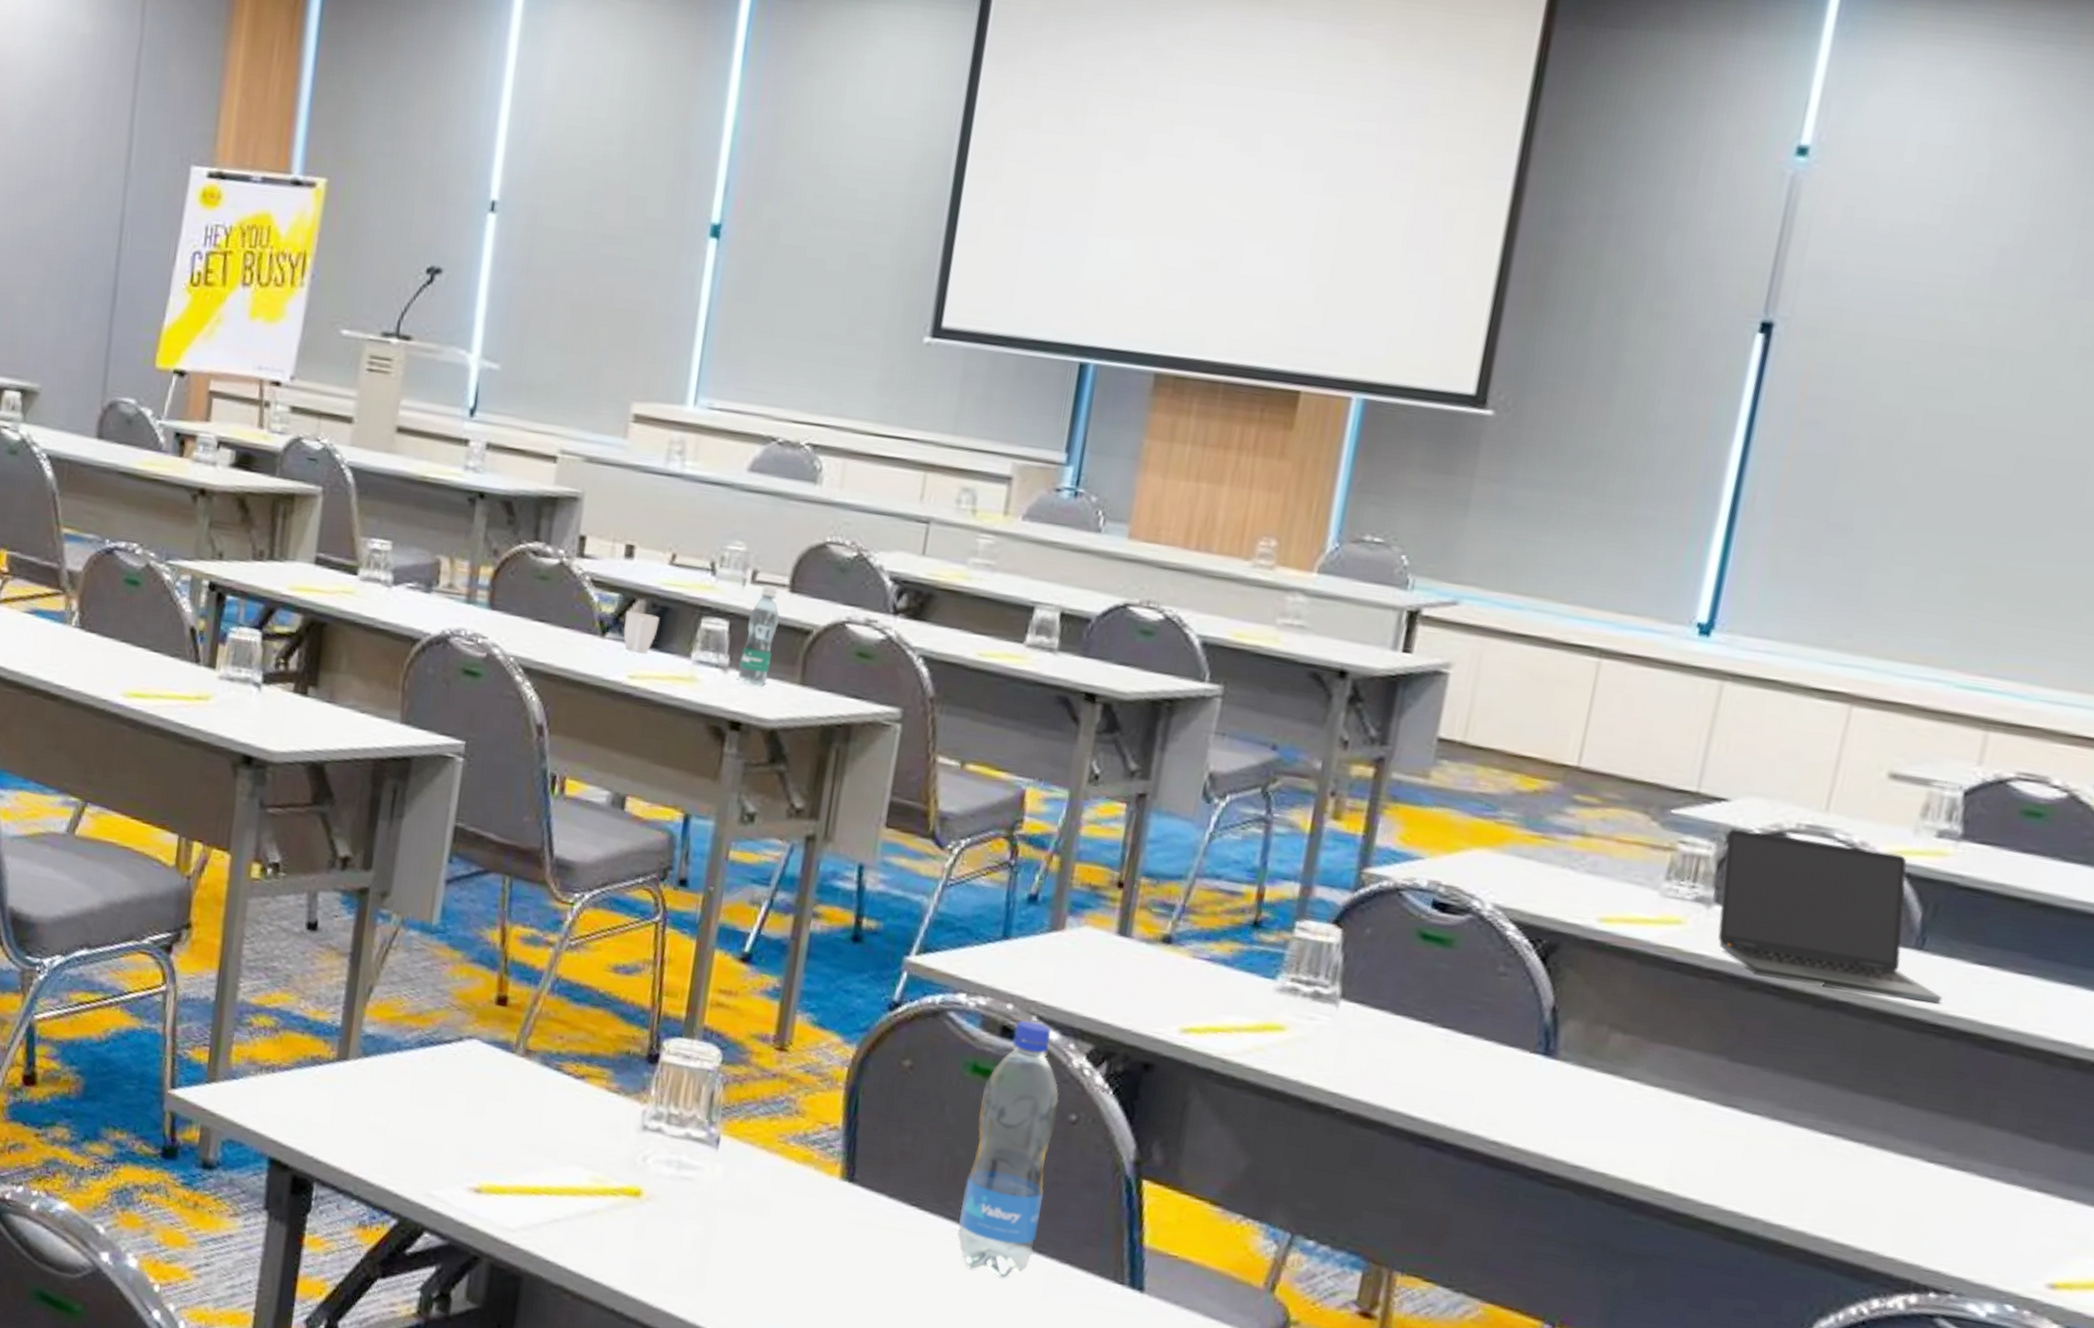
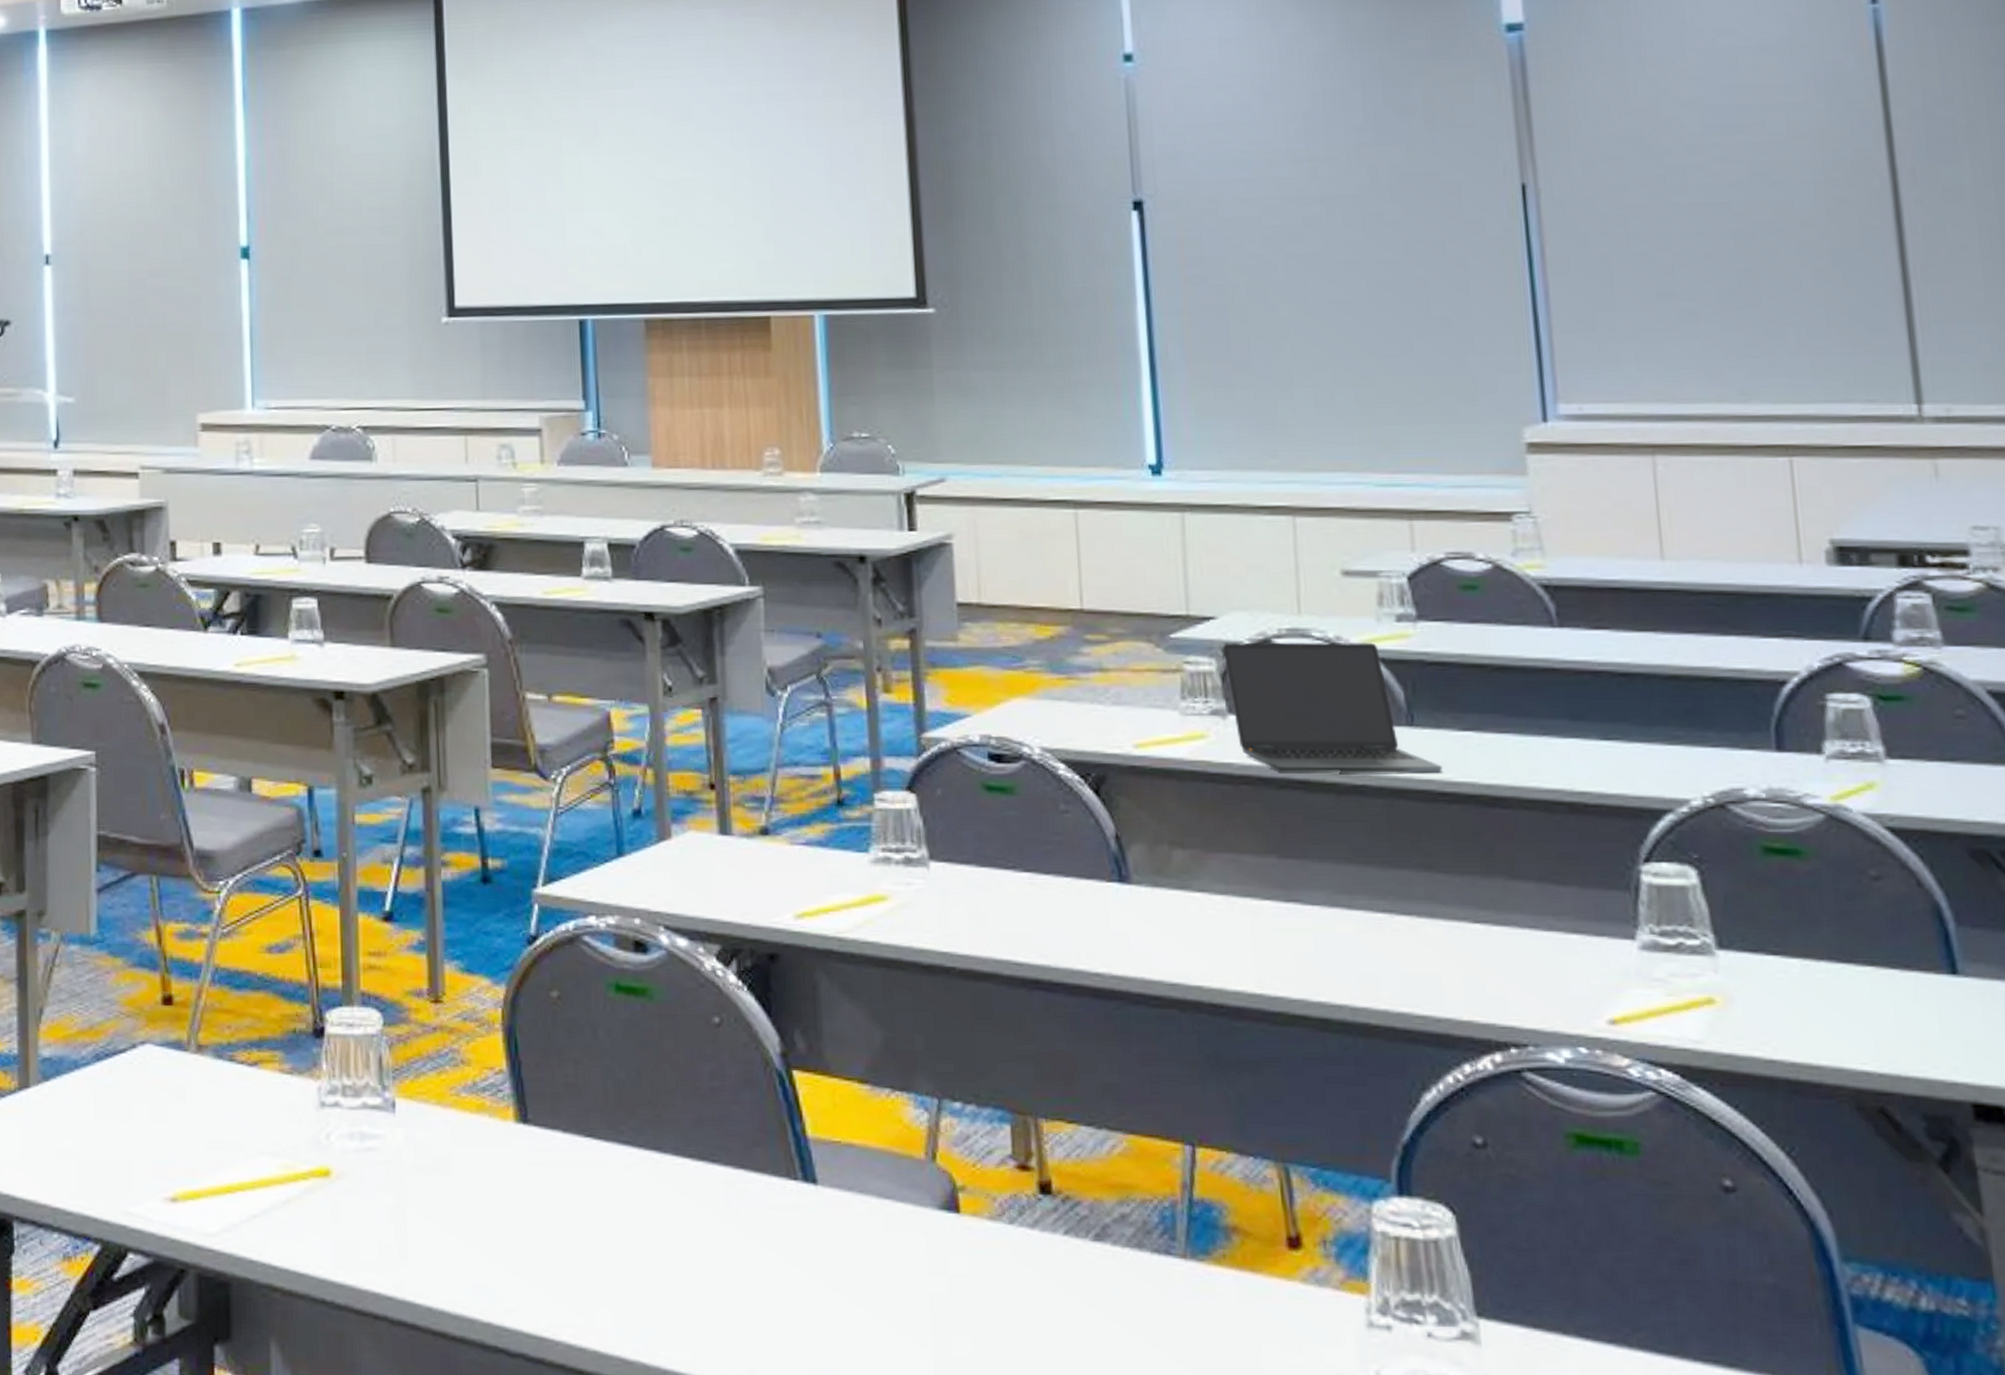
mug: present [623,610,660,654] -> none [223,603,255,641]
bottle: present [737,584,779,688] -> none [333,559,361,657]
bottle: present [957,1020,1060,1277] -> none [629,932,708,1194]

